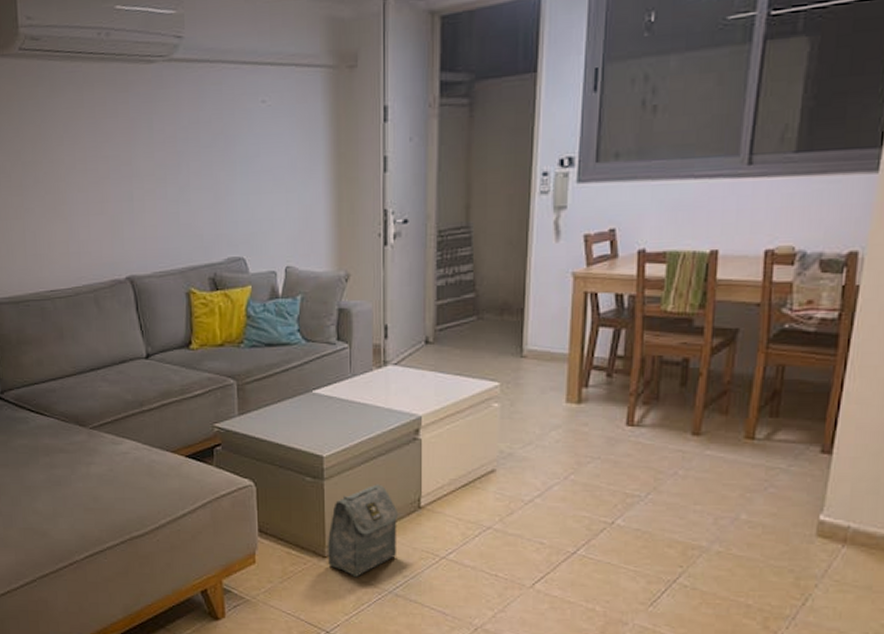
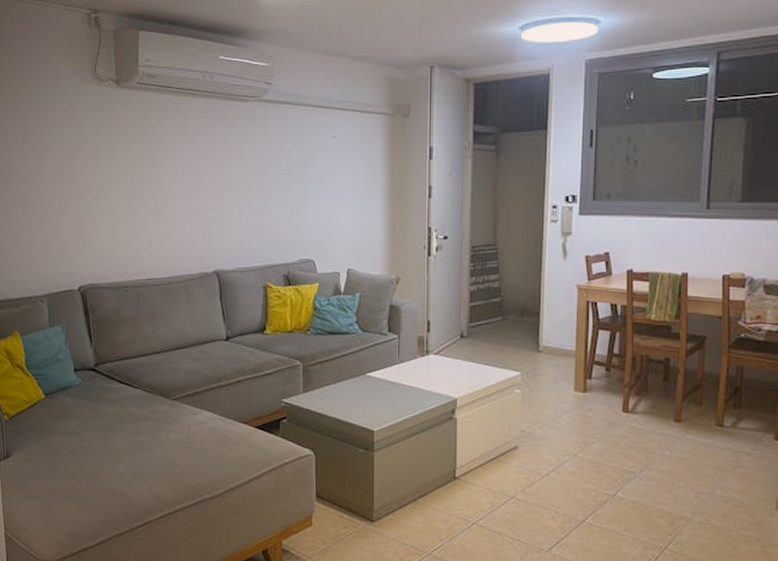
bag: present [328,484,397,578] -> none [376,456,436,541]

